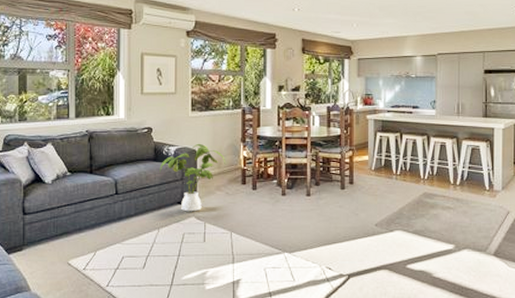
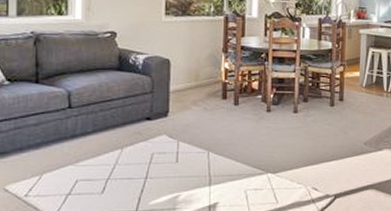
house plant: present [160,143,226,212] -> none [125,52,205,129]

